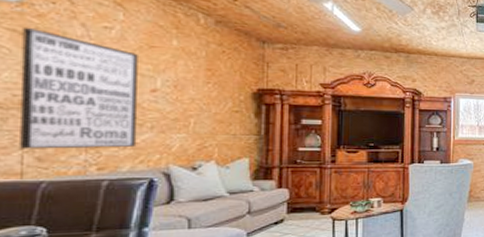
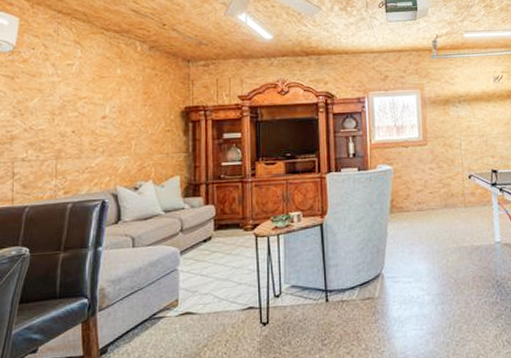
wall art: present [20,27,138,149] -> none [11,72,92,178]

